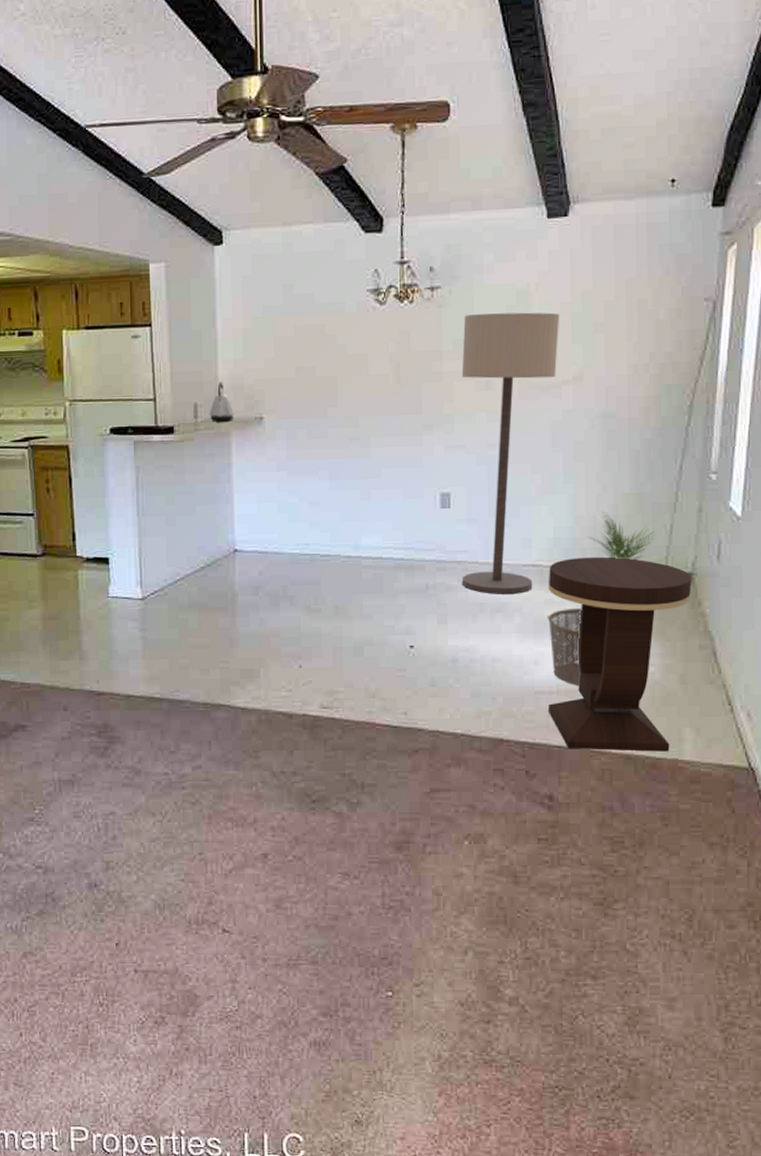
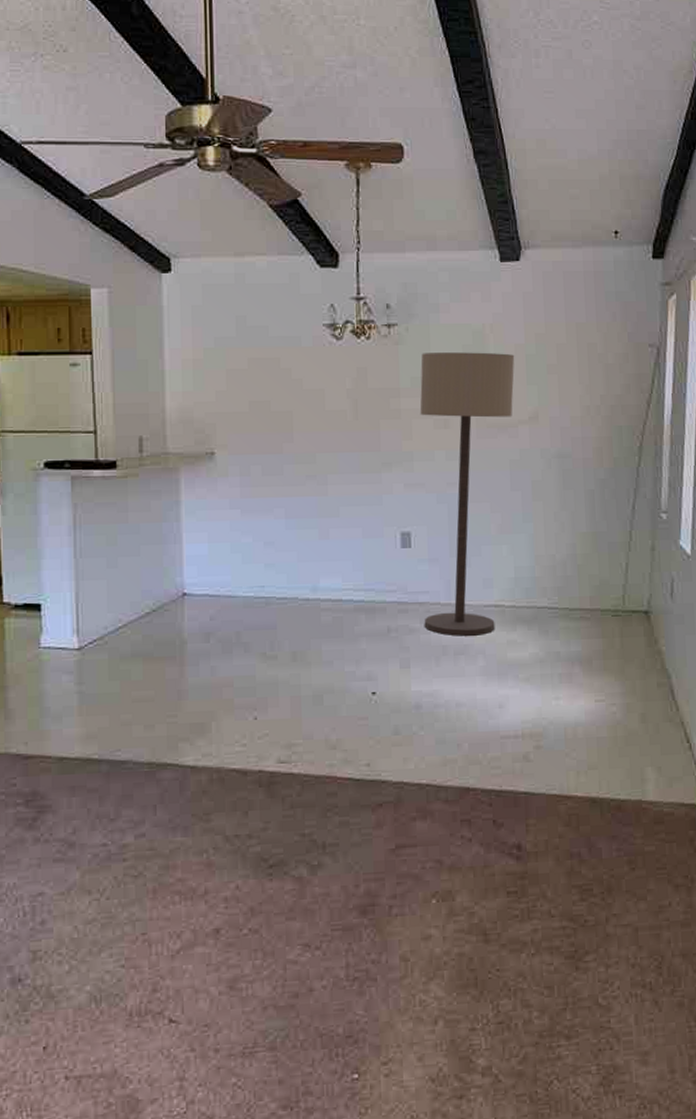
kettle: present [209,380,234,422] -> none [155,413,183,457]
basket: present [547,607,582,686] -> none [510,648,545,729]
side table: present [548,556,692,752] -> none [510,596,648,795]
potted plant: present [588,512,655,560] -> none [547,551,612,599]

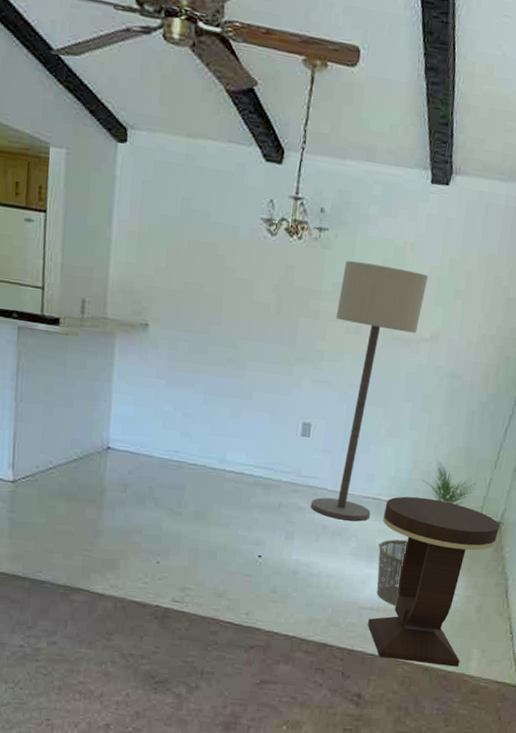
side table: none [510,596,648,795] -> present [368,496,500,667]
basket: none [510,648,545,729] -> present [376,539,408,606]
potted plant: none [547,551,612,599] -> present [422,460,477,505]

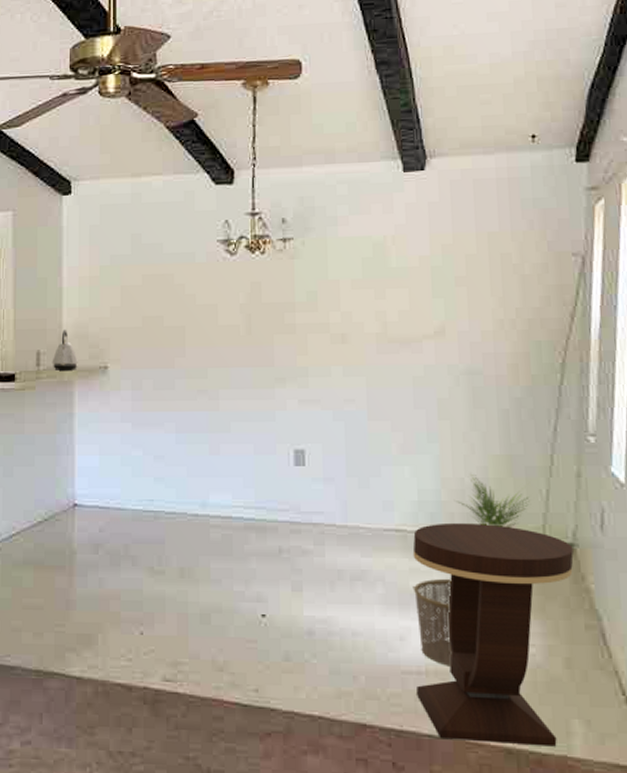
kettle: none [96,280,121,323] -> present [52,328,78,370]
floor lamp: present [310,260,429,522] -> none [316,265,419,561]

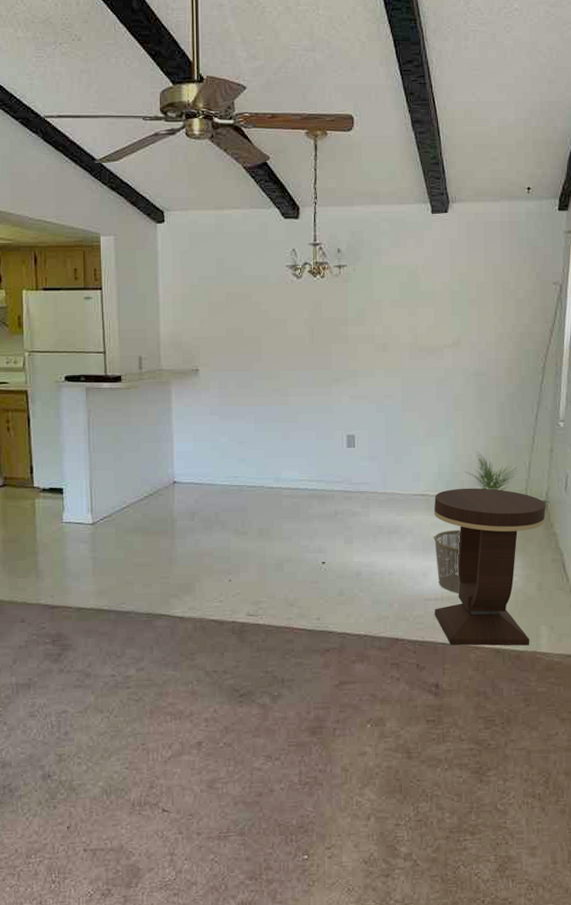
kettle: present [52,328,78,370] -> none [152,337,174,373]

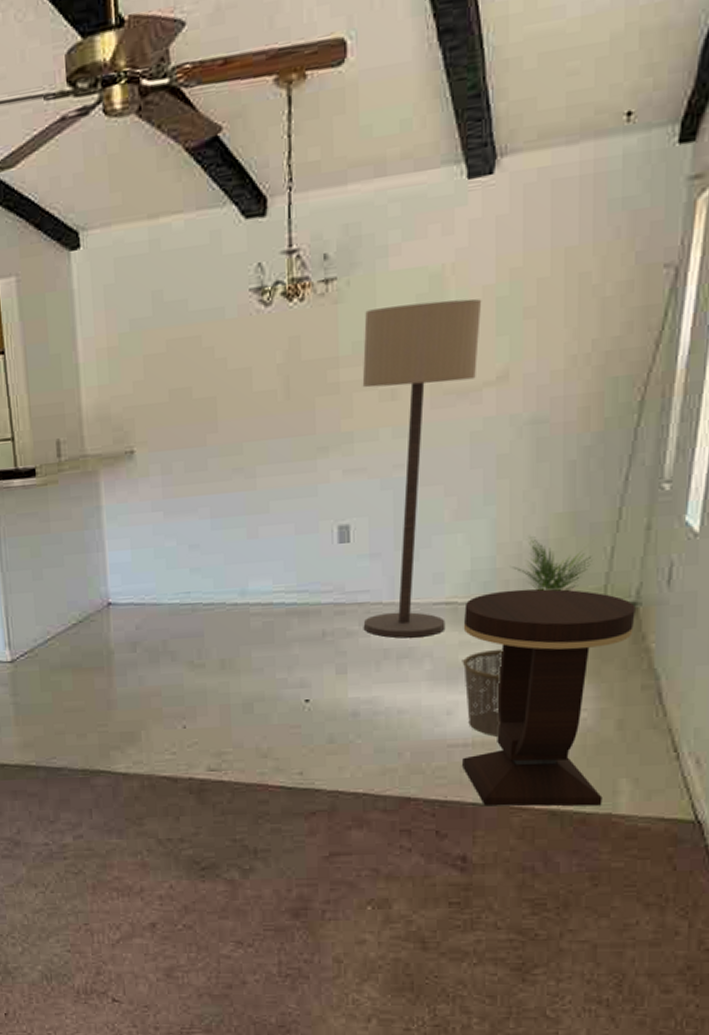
floor lamp: none [363,289,442,519] -> present [362,298,482,638]

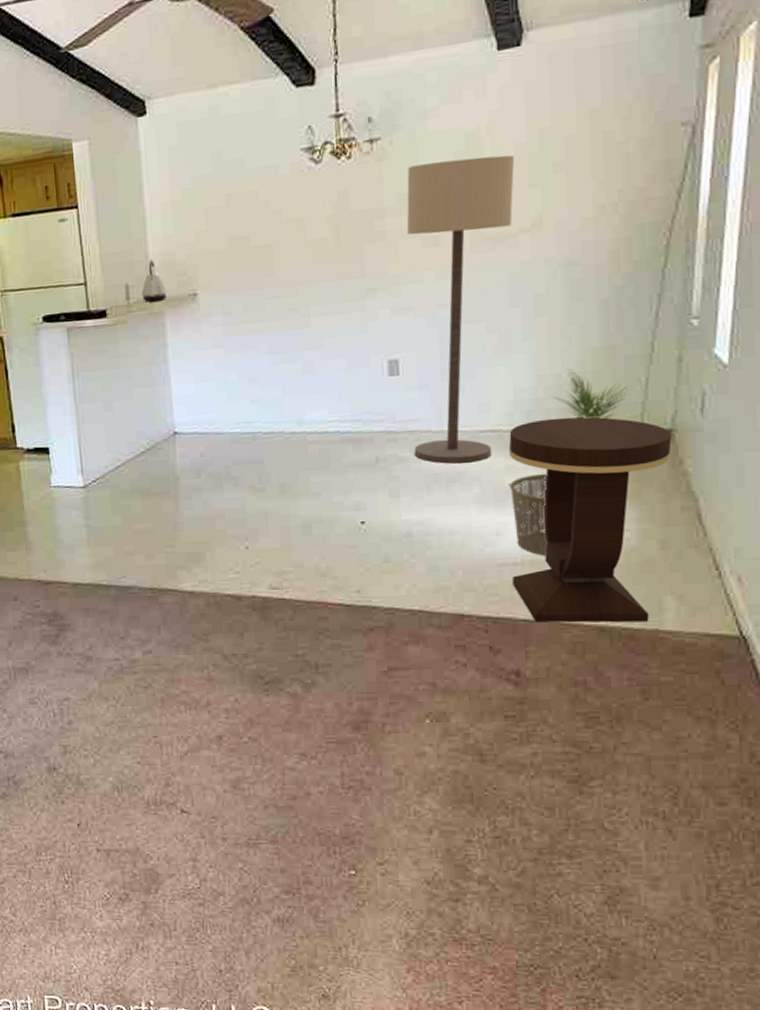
kettle: none [73,411,102,460] -> present [141,258,167,302]

